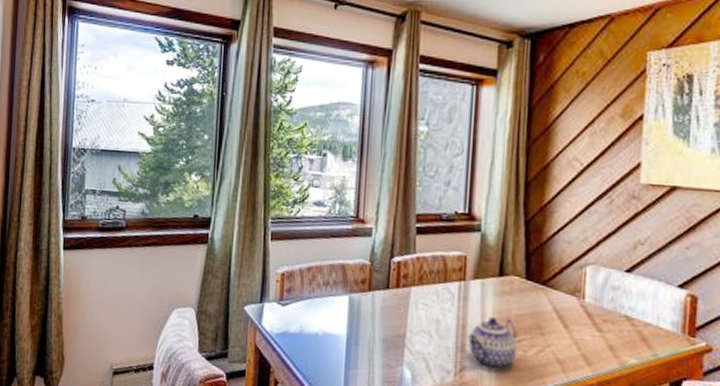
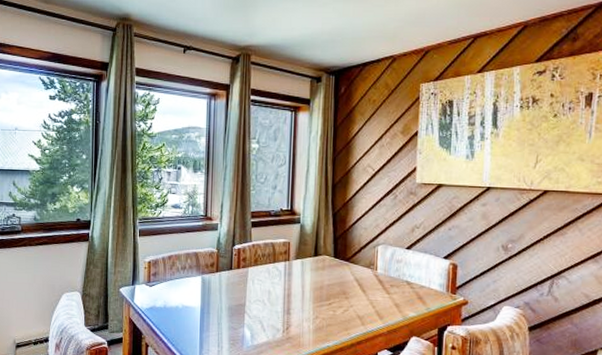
teapot: present [468,317,518,369] -> none [292,287,329,326]

